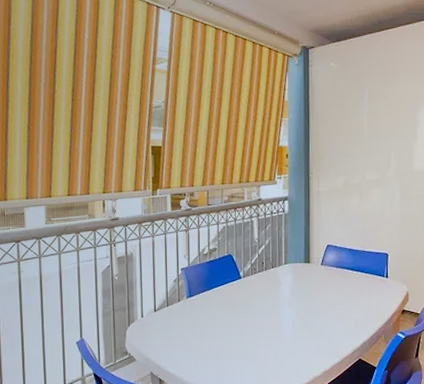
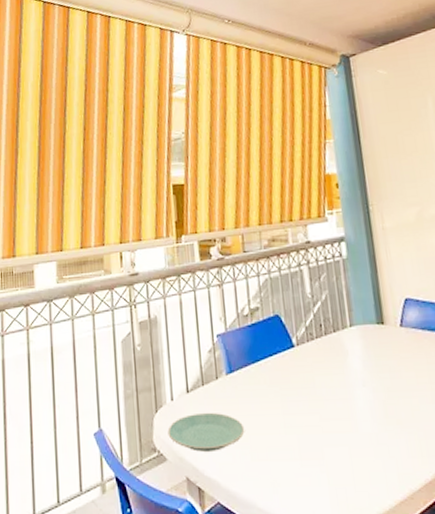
plate: none [137,326,198,354] -> present [167,413,245,452]

